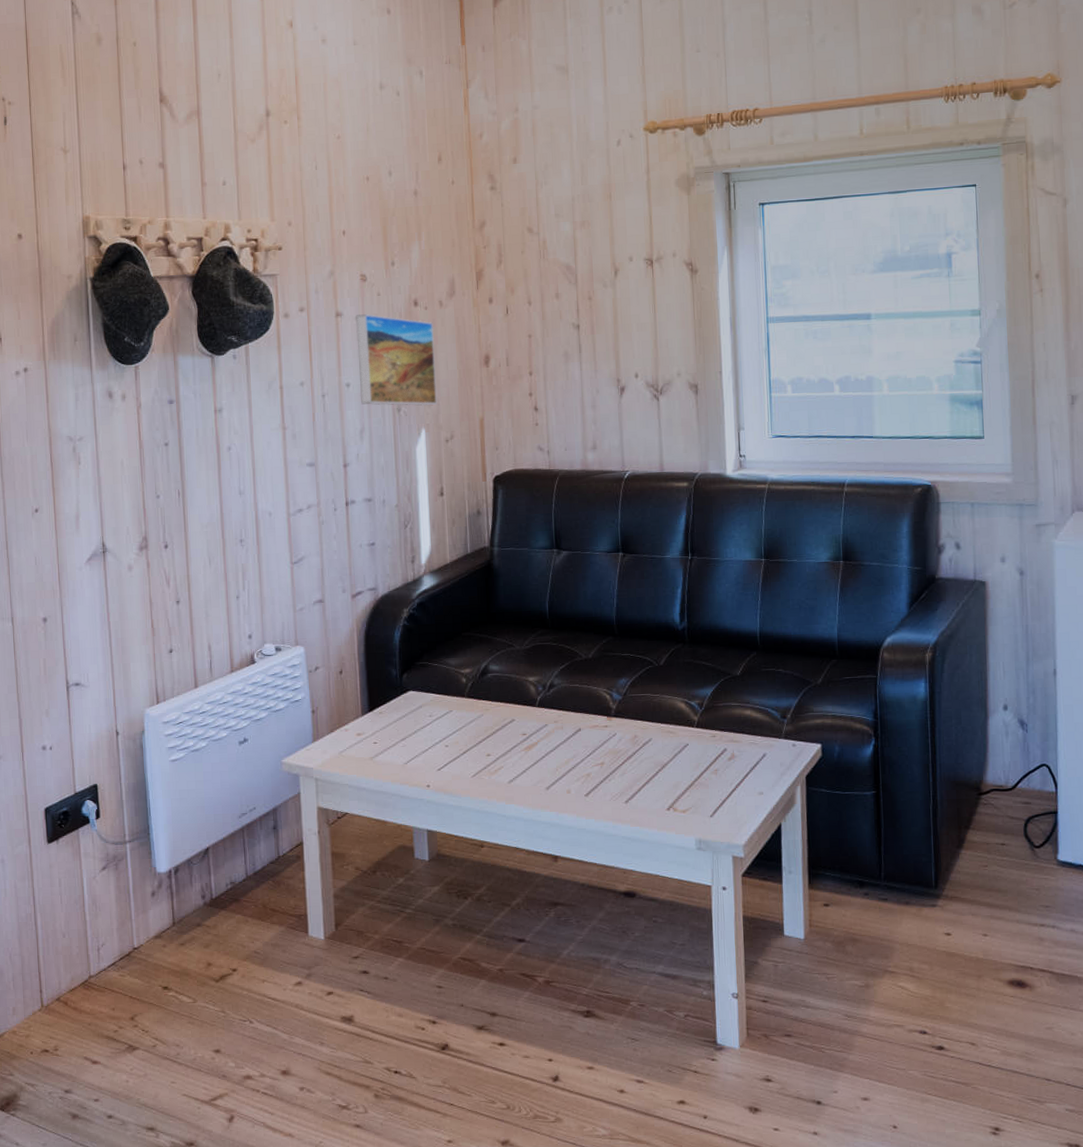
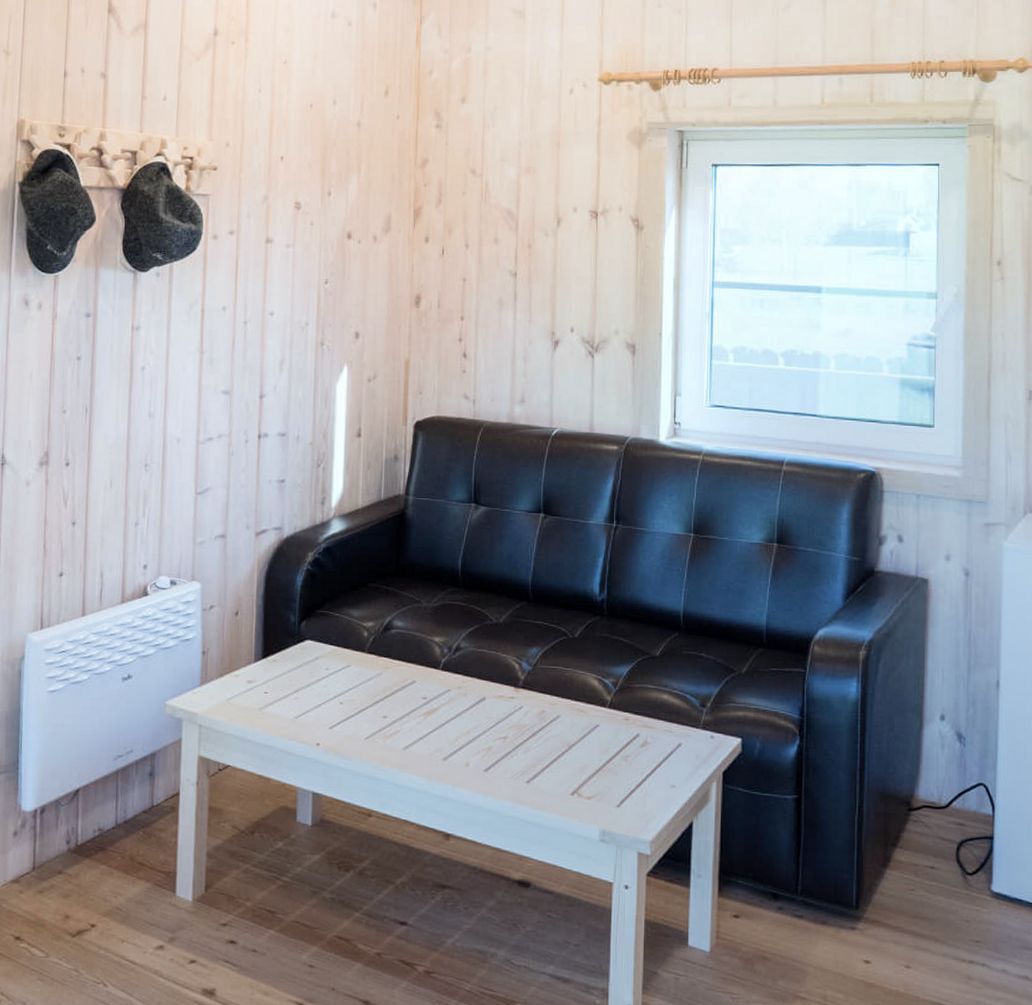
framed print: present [356,314,437,406] -> none [283,243,366,342]

